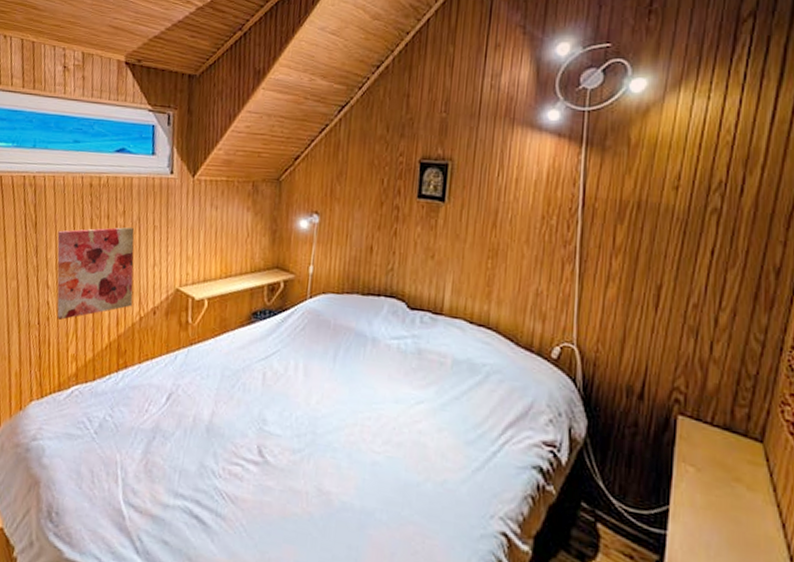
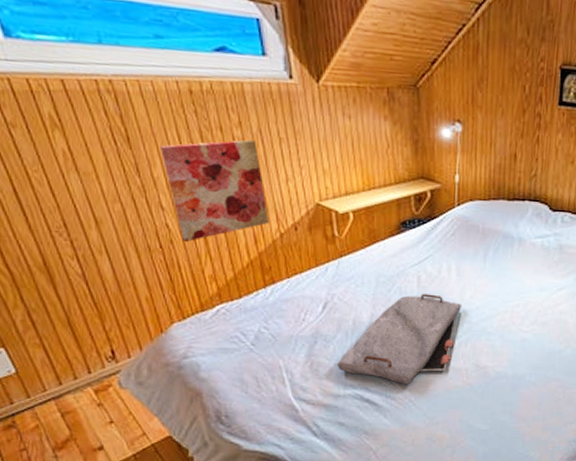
serving tray: none [171,393,307,504] -> present [337,294,461,385]

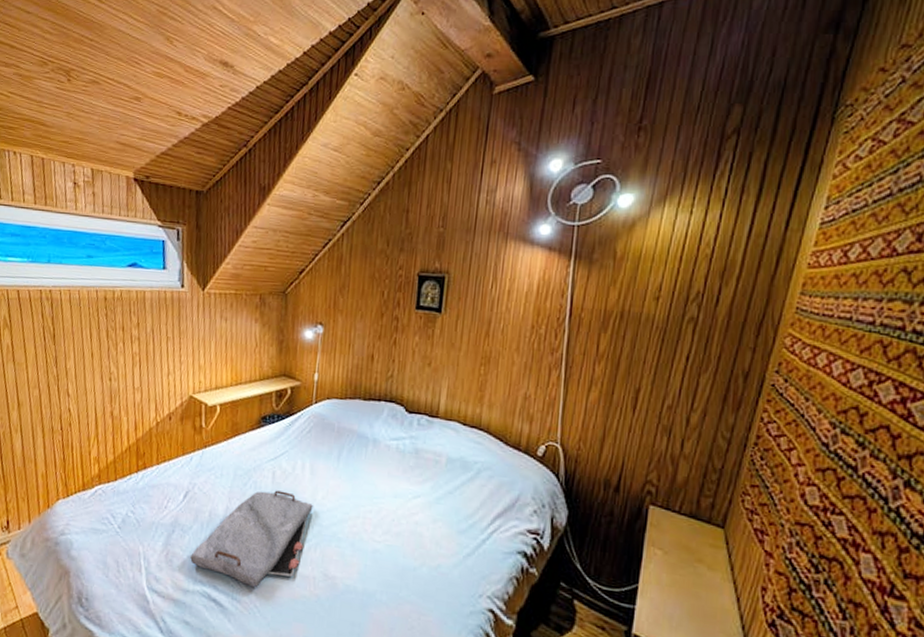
wall art: present [160,139,270,242] -> none [75,338,150,425]

